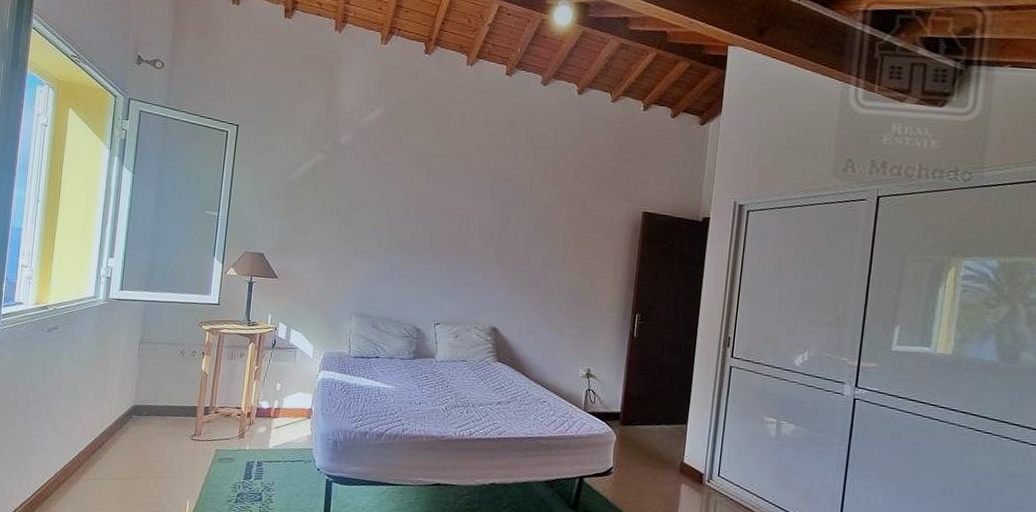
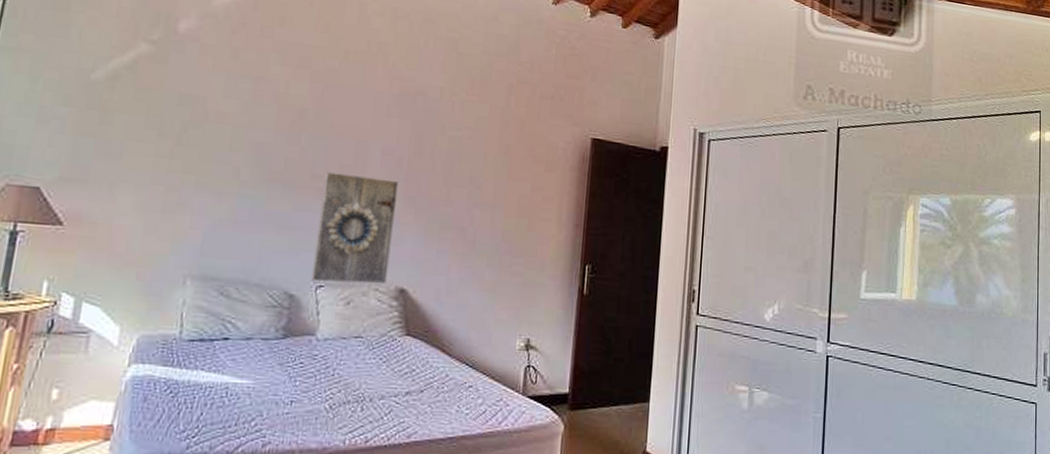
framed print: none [431,241,492,324] -> present [311,172,400,285]

